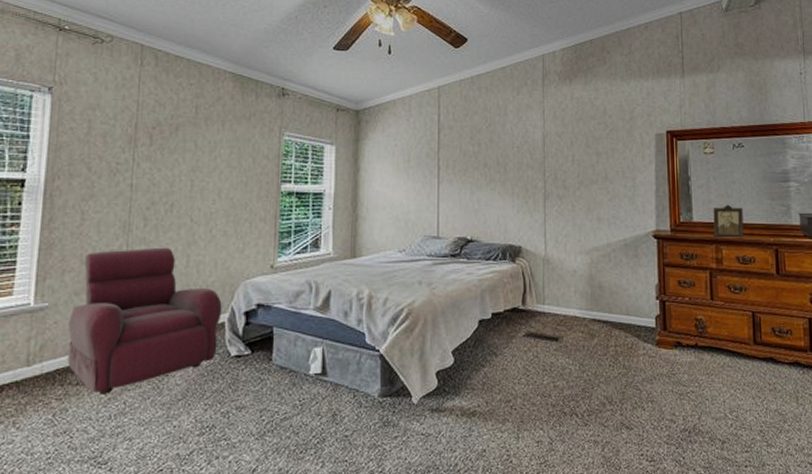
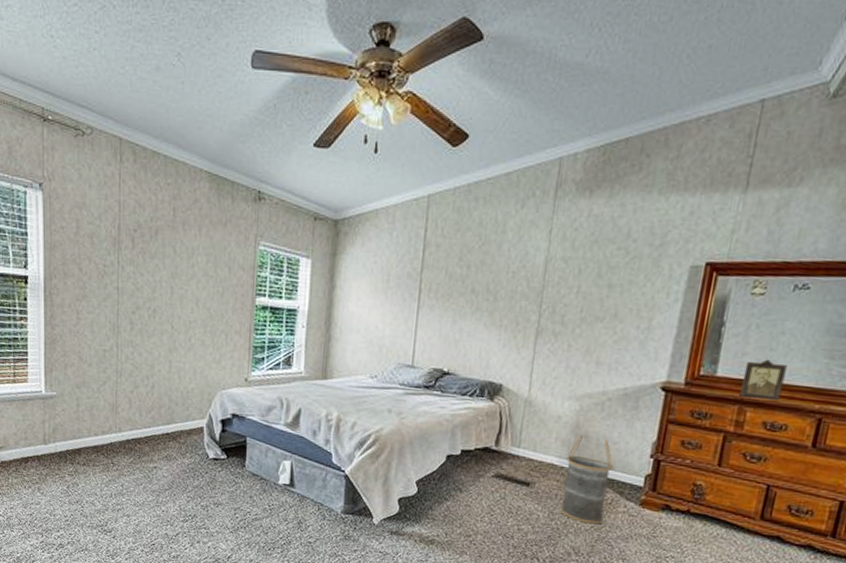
armchair: present [67,247,222,394] -> none [73,350,201,476]
basket: none [587,284,628,370] -> present [560,434,614,525]

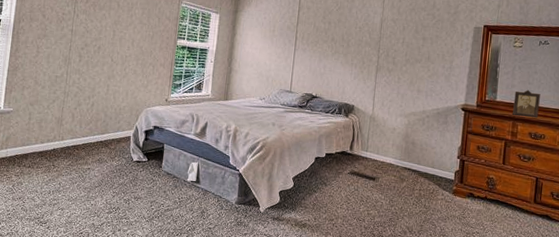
basket: present [560,434,614,525] -> none [397,141,433,209]

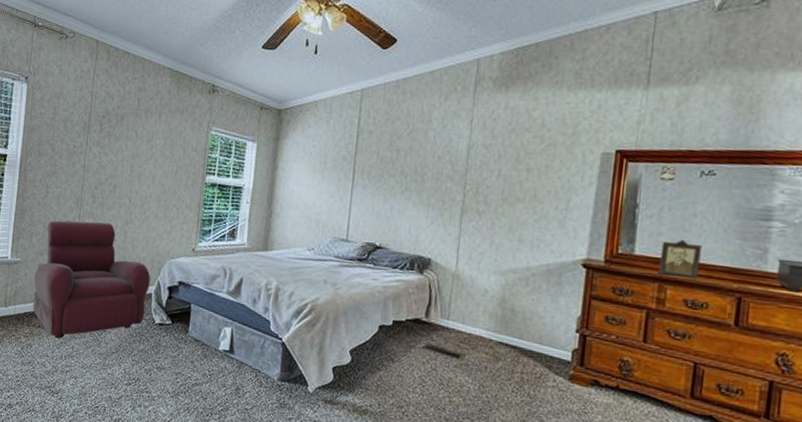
armchair: none [23,76,130,176] -> present [33,220,151,339]

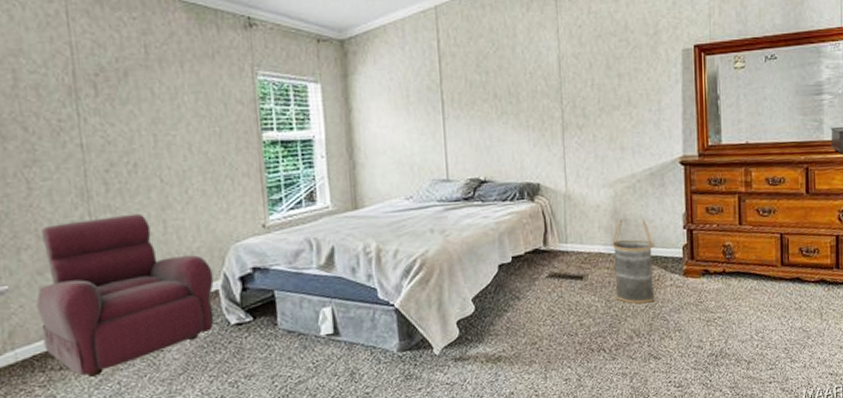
basket: none [490,307,541,399] -> present [612,218,655,304]
photo frame: present [658,239,702,280] -> none [743,123,774,160]

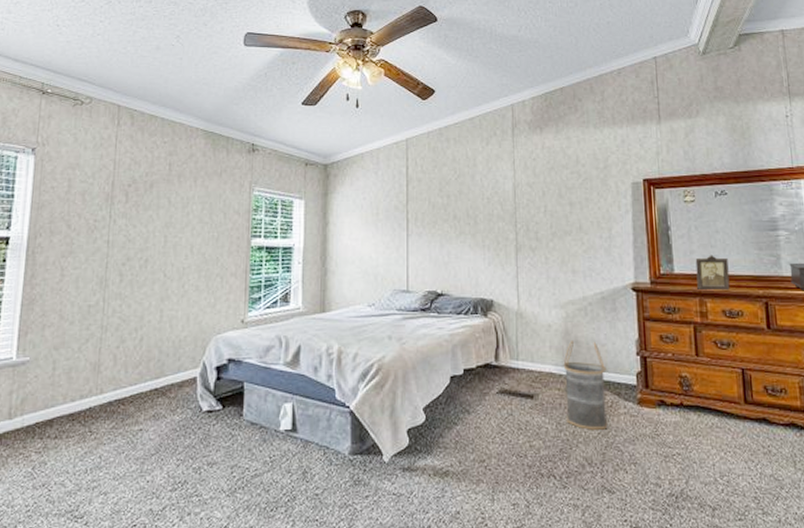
armchair: present [36,213,214,377] -> none [46,302,194,448]
photo frame: none [743,123,774,160] -> present [695,255,730,291]

